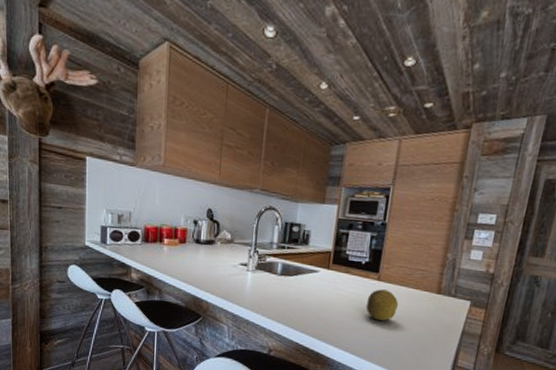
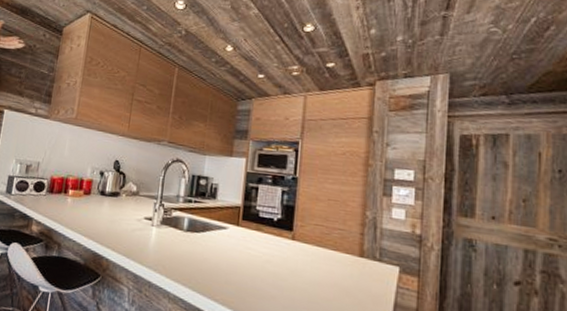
fruit: present [366,289,399,321] -> none [281,249,318,288]

